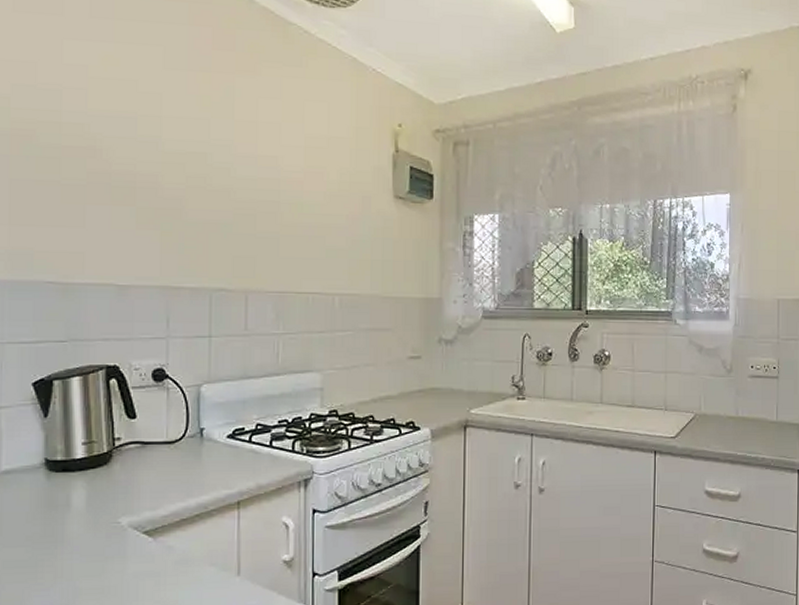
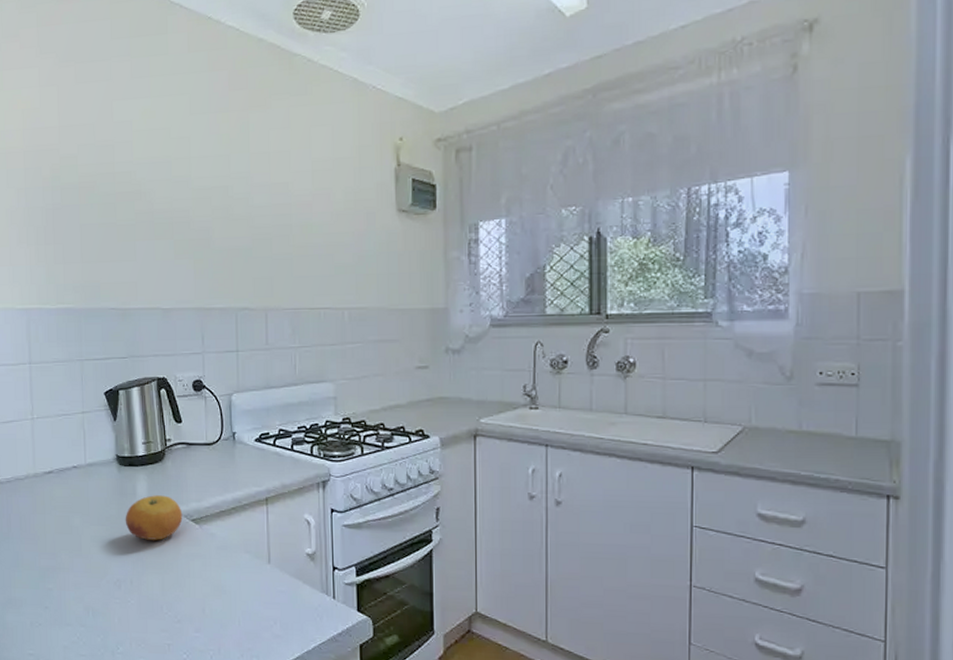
fruit: none [53,505,132,560] -> present [125,495,183,540]

